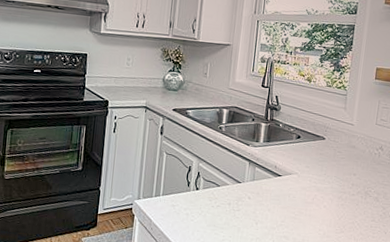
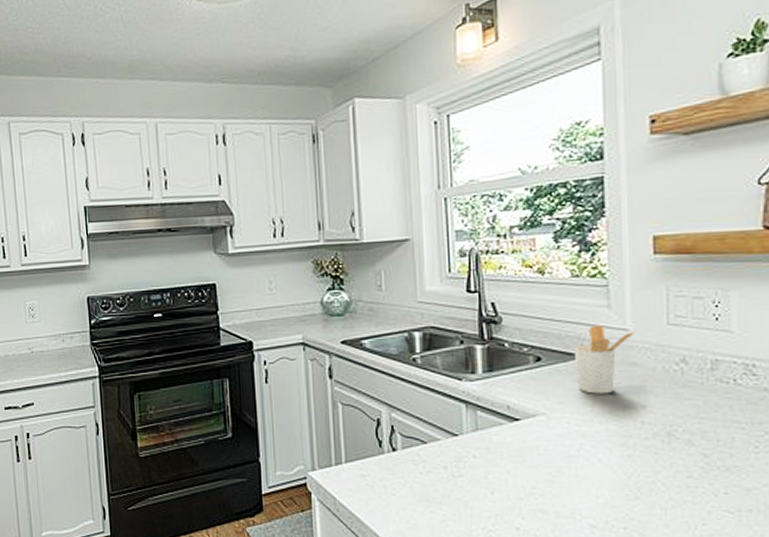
utensil holder: none [319,119,358,164] -> present [573,326,636,394]

